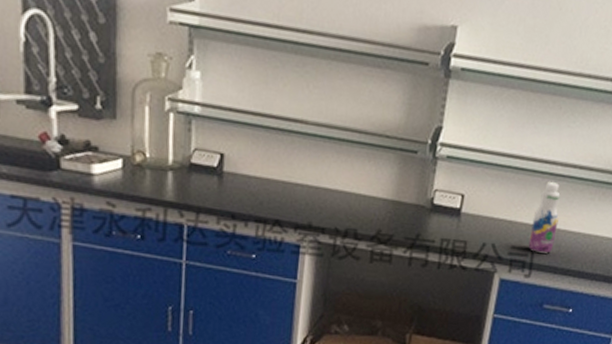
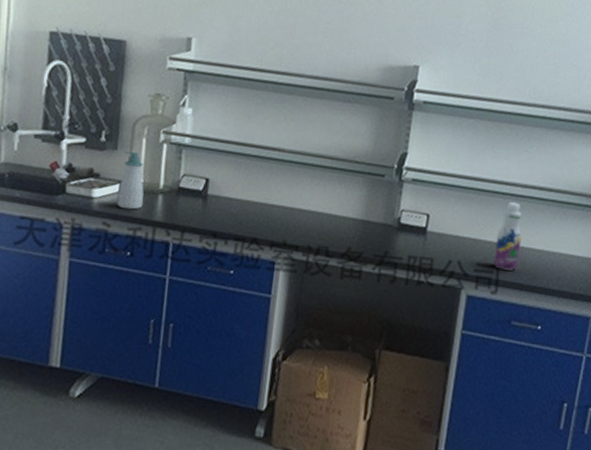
soap bottle: none [121,121,151,188] -> present [117,151,144,210]

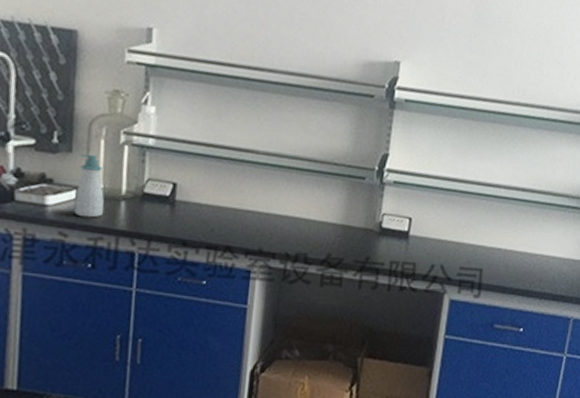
beverage bottle: present [493,202,522,270] -> none [476,204,505,273]

